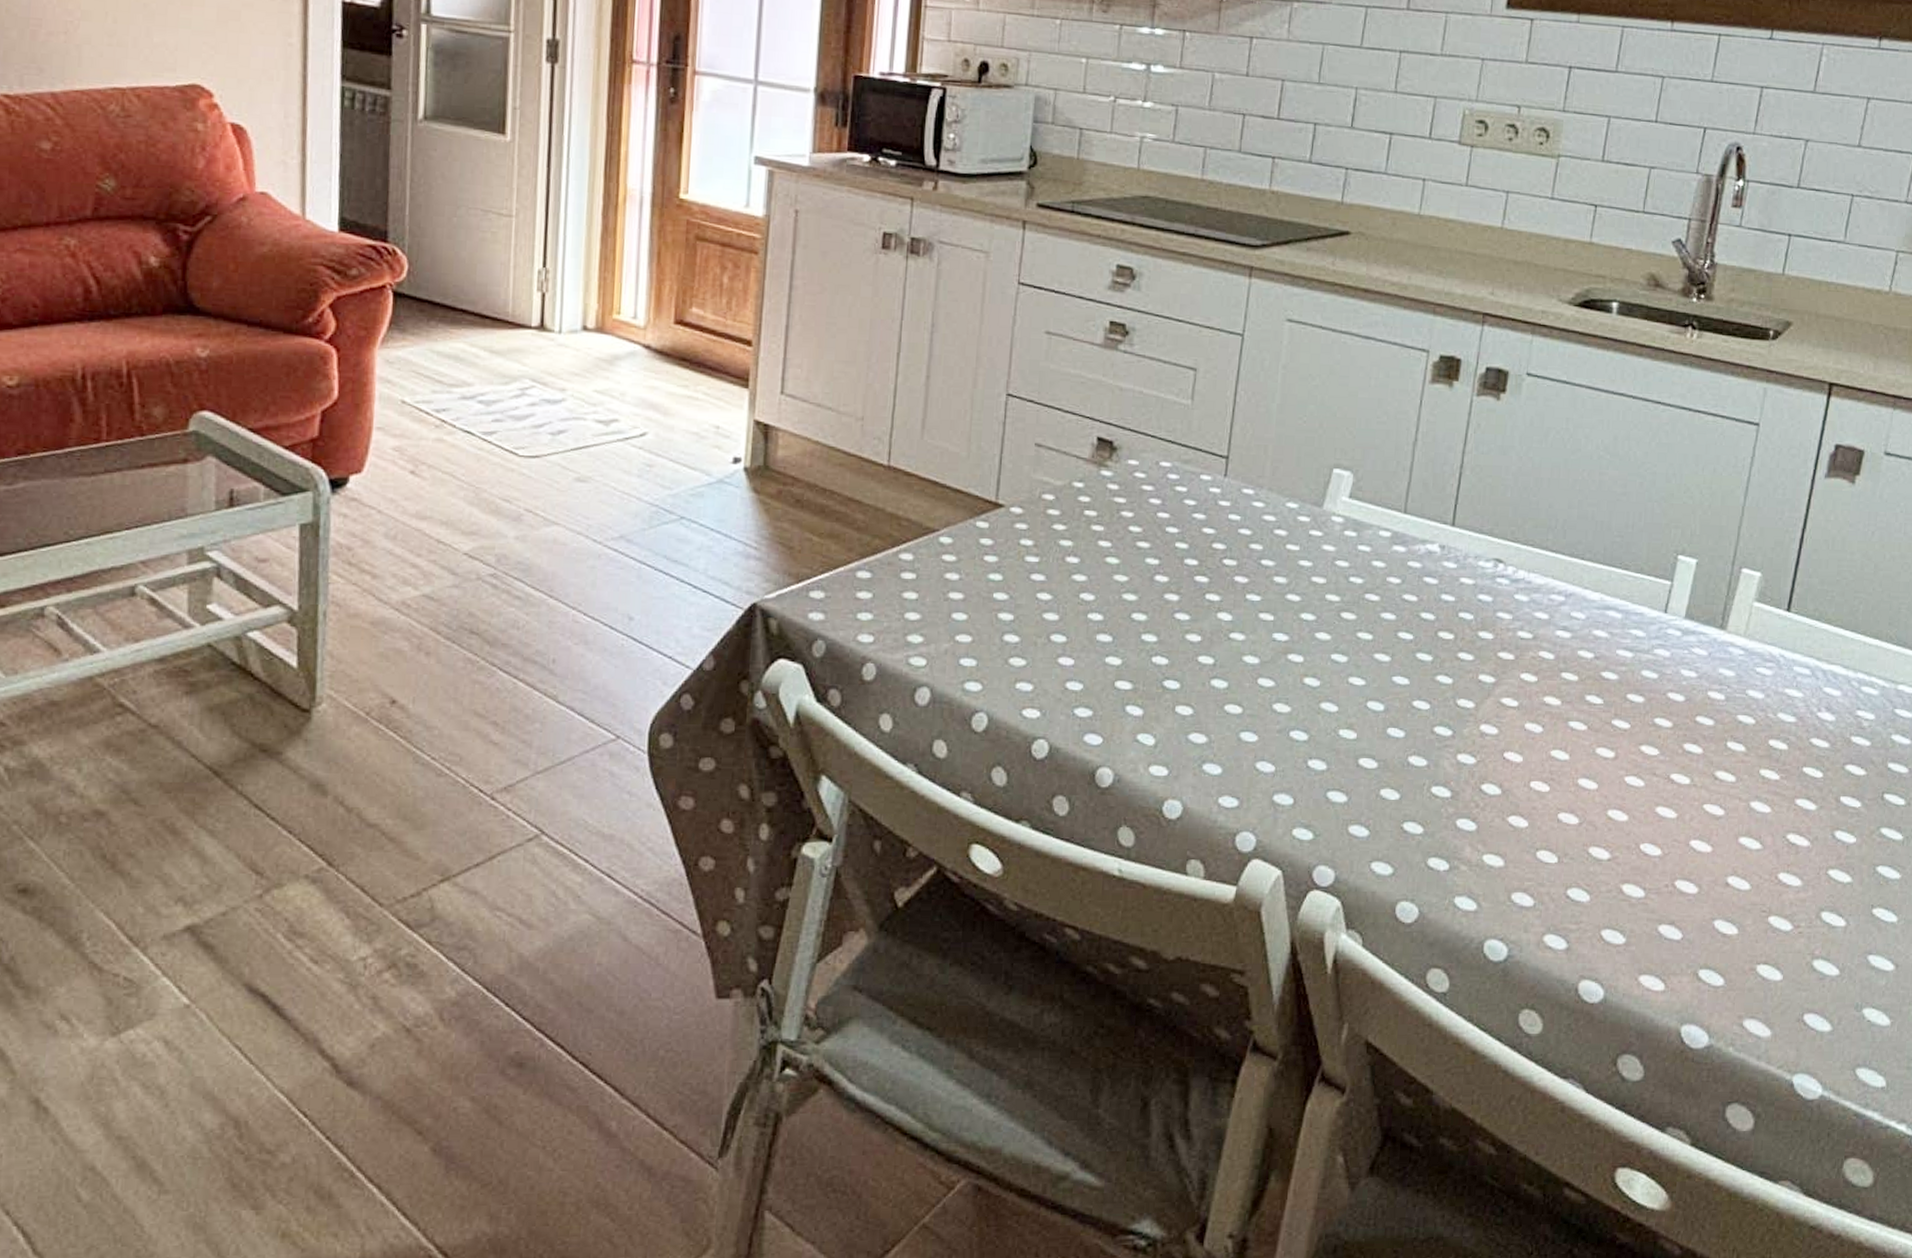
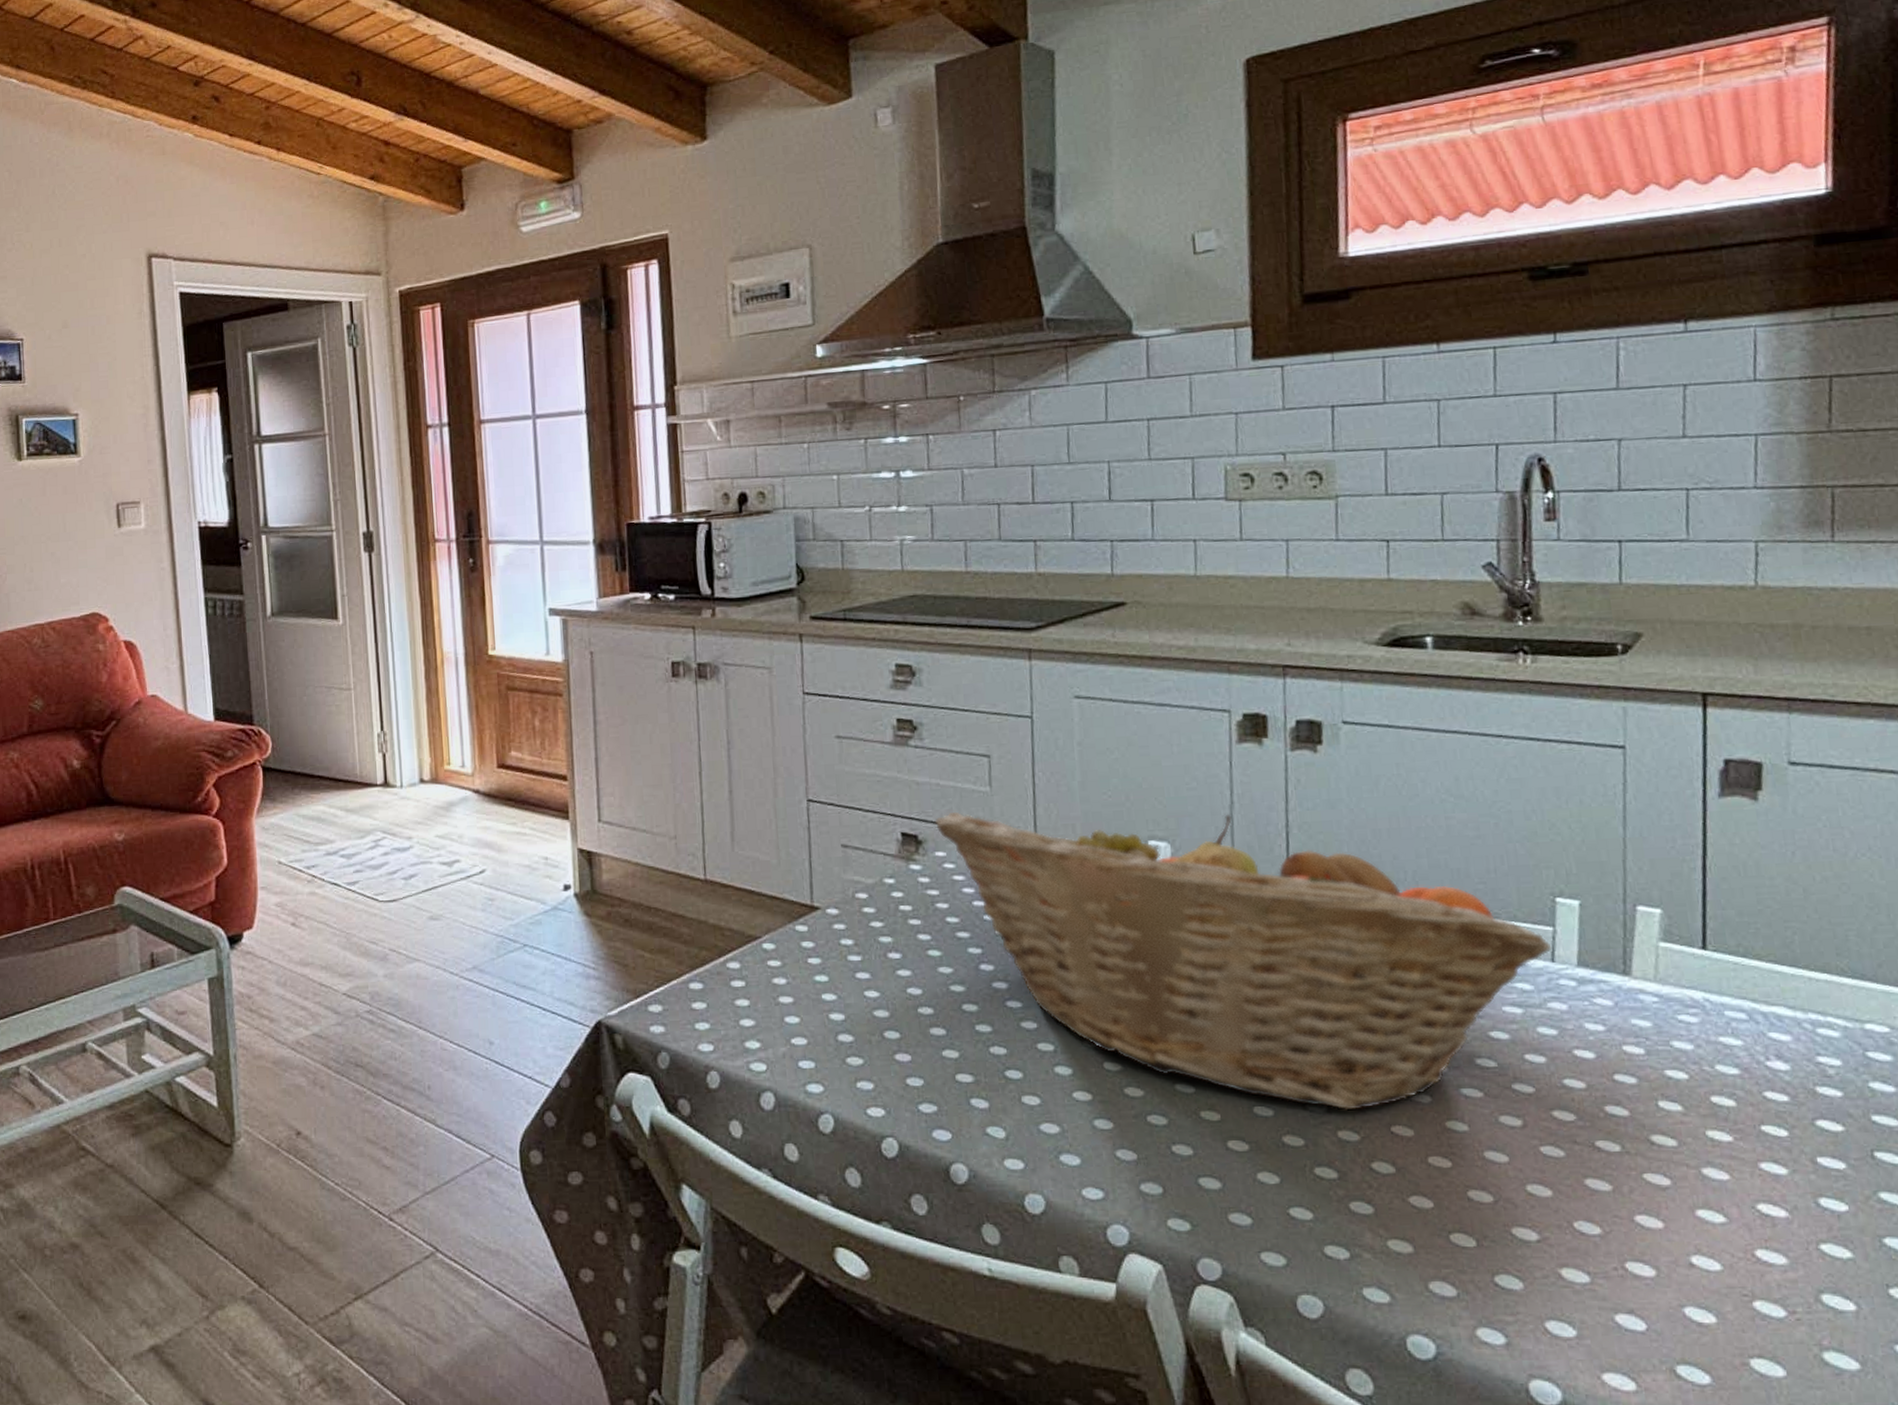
fruit basket: none [1132,421,1667,736] -> present [934,811,1552,1111]

